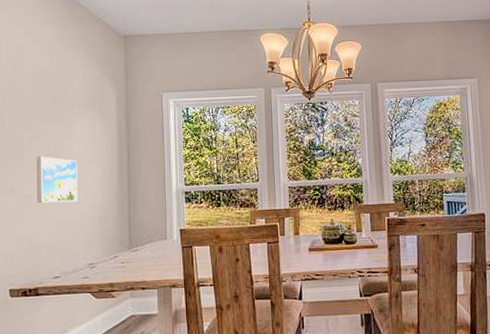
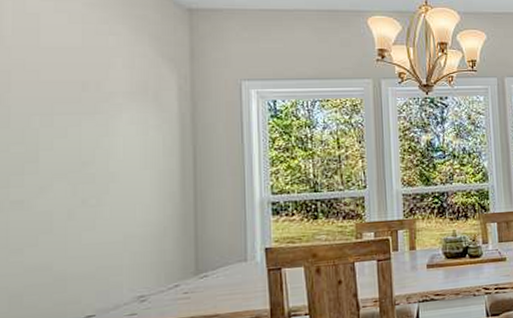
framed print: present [36,156,78,203] -> none [59,159,121,220]

